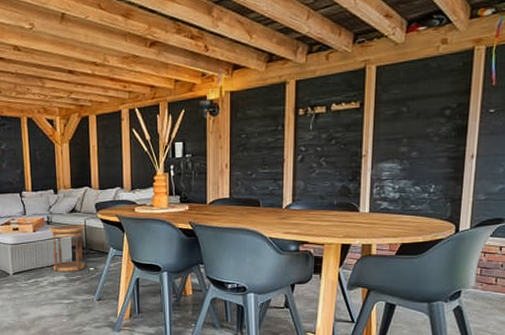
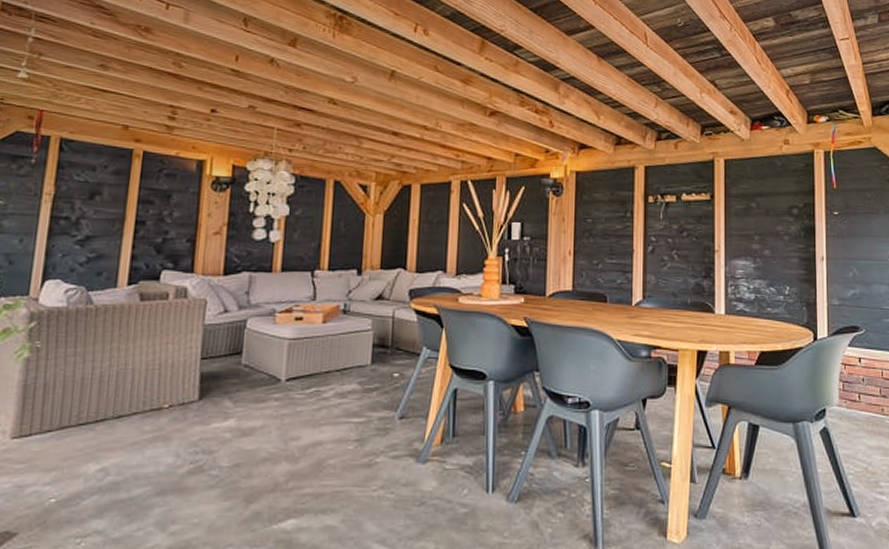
side table: present [49,224,85,272] -> none [343,315,393,378]

